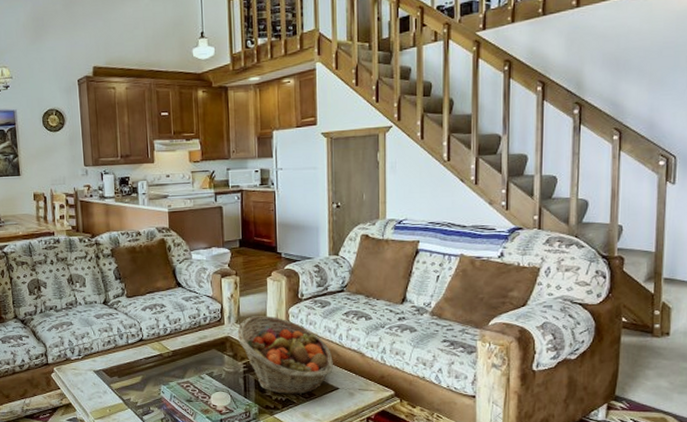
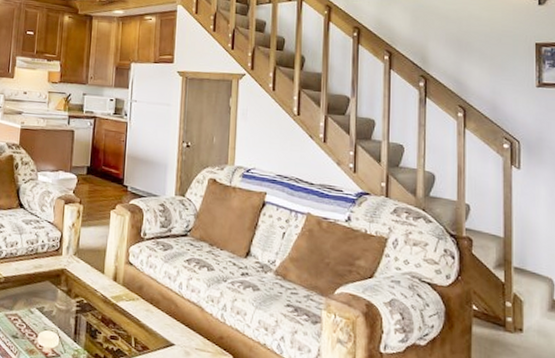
fruit basket: present [237,316,333,394] -> none [74,250,171,346]

